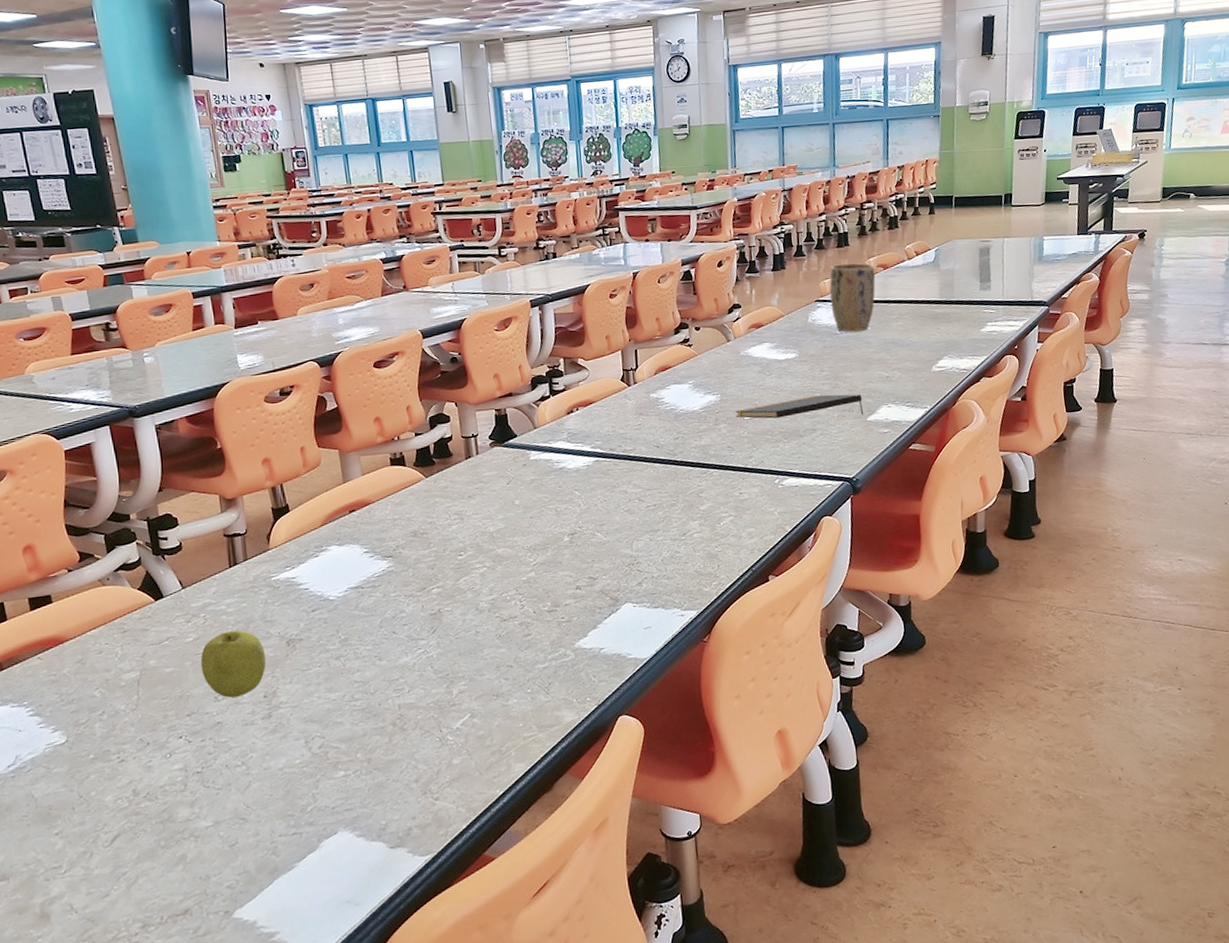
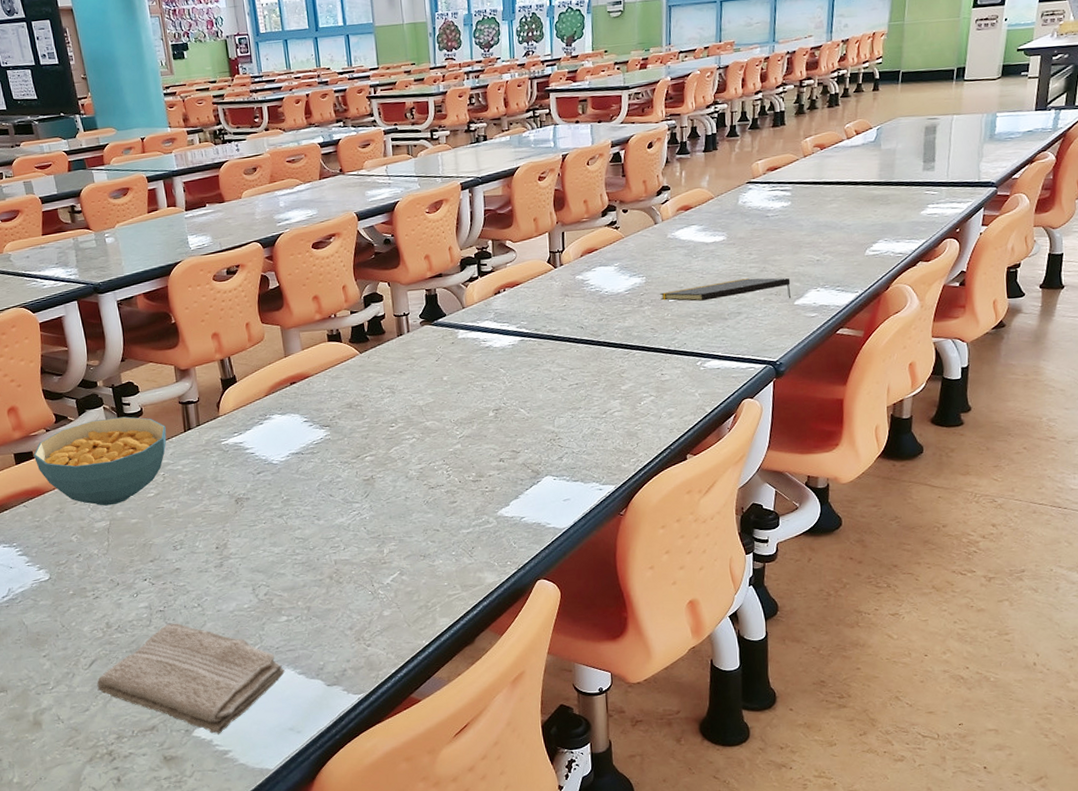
cereal bowl: none [51,552,209,655] -> present [33,416,167,506]
washcloth: none [119,785,341,914] -> present [97,622,285,735]
fruit: present [200,629,267,698] -> none [161,487,218,547]
plant pot: present [829,263,876,332] -> none [762,143,812,215]

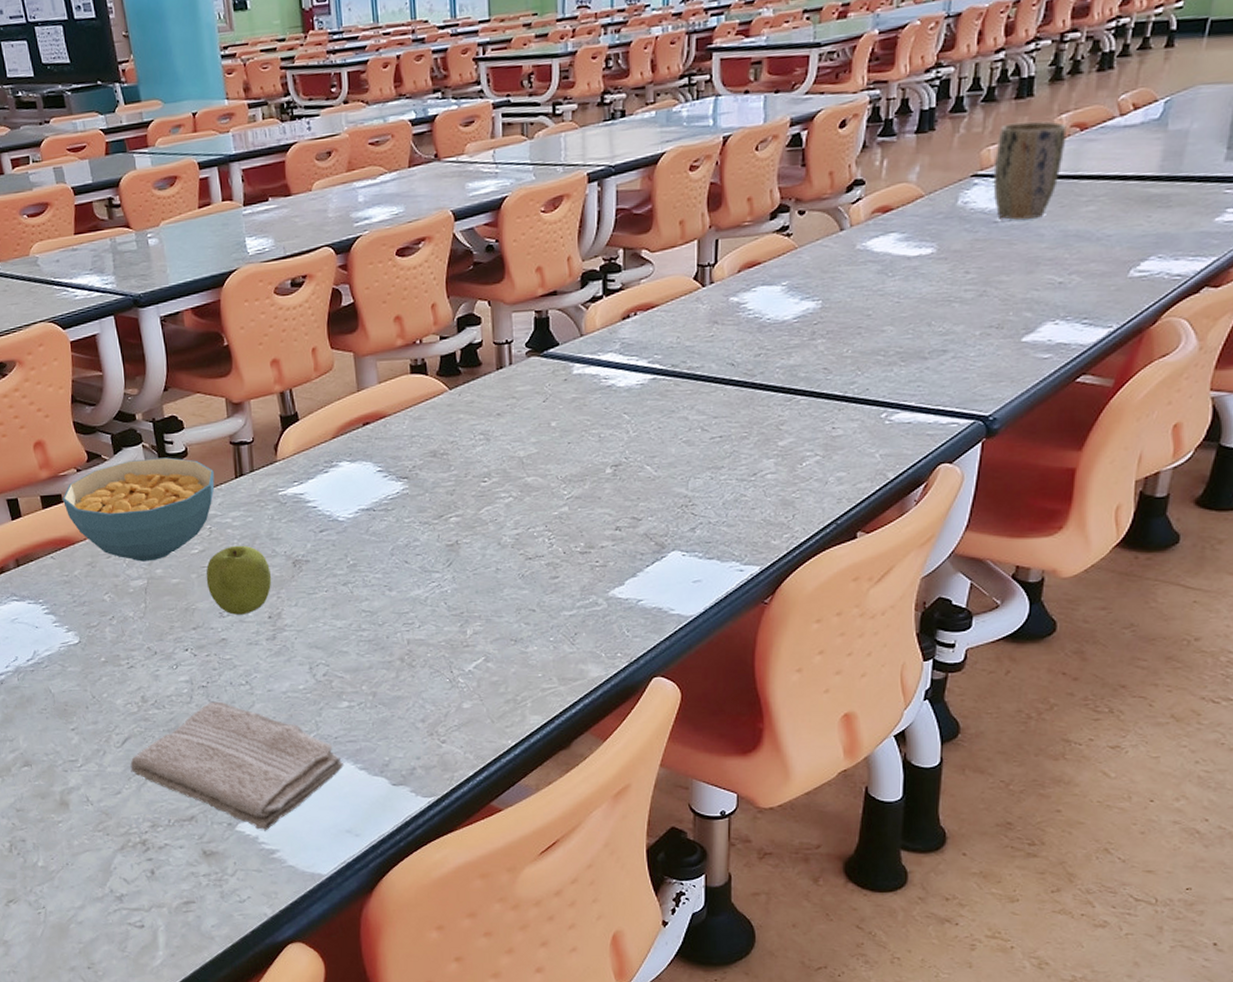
fruit: none [161,487,218,547] -> present [206,545,272,615]
notepad: present [660,277,791,302] -> none [839,305,1019,334]
plant pot: none [762,143,812,215] -> present [993,121,1067,220]

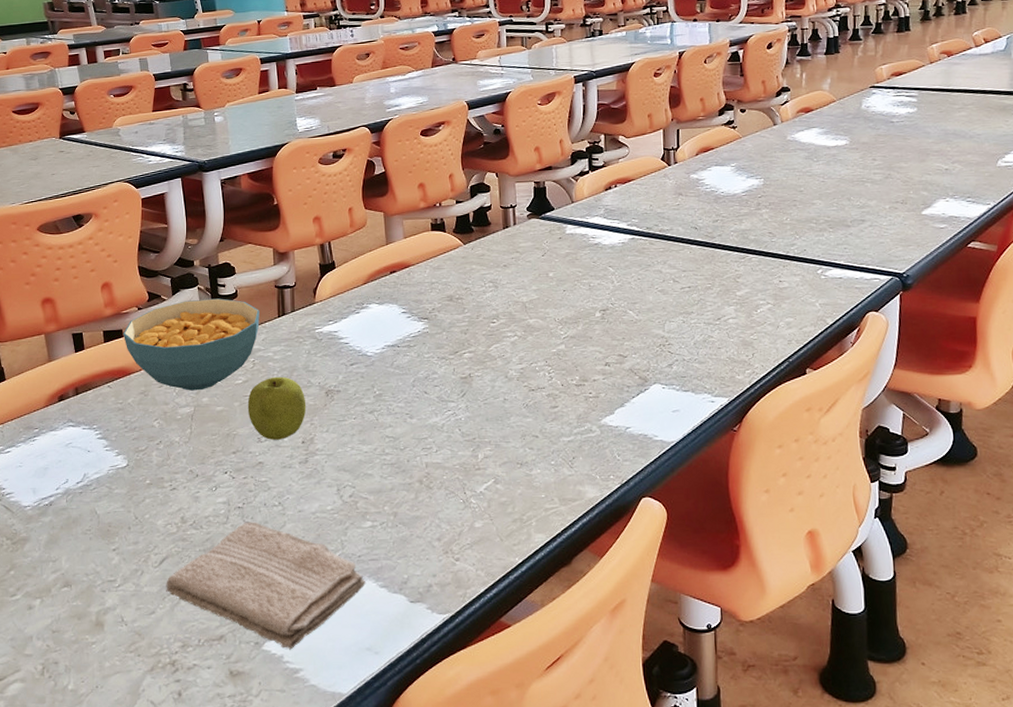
plant pot: present [993,121,1067,220] -> none [886,48,938,121]

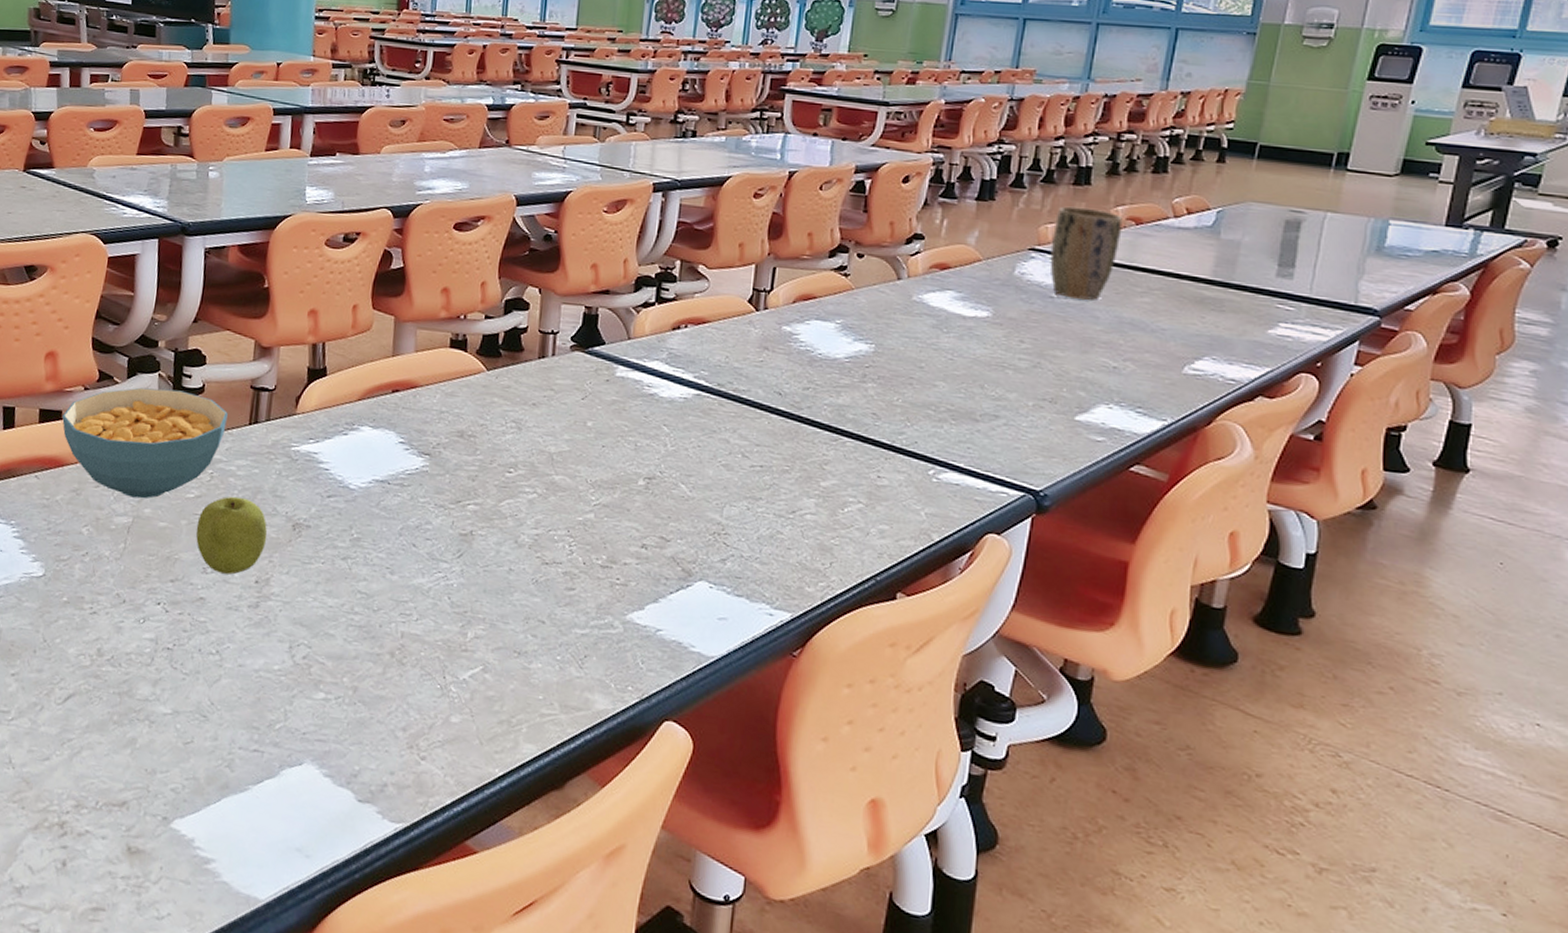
washcloth: present [166,522,366,650] -> none [66,667,307,834]
plant pot: none [886,48,938,121] -> present [1050,206,1123,300]

